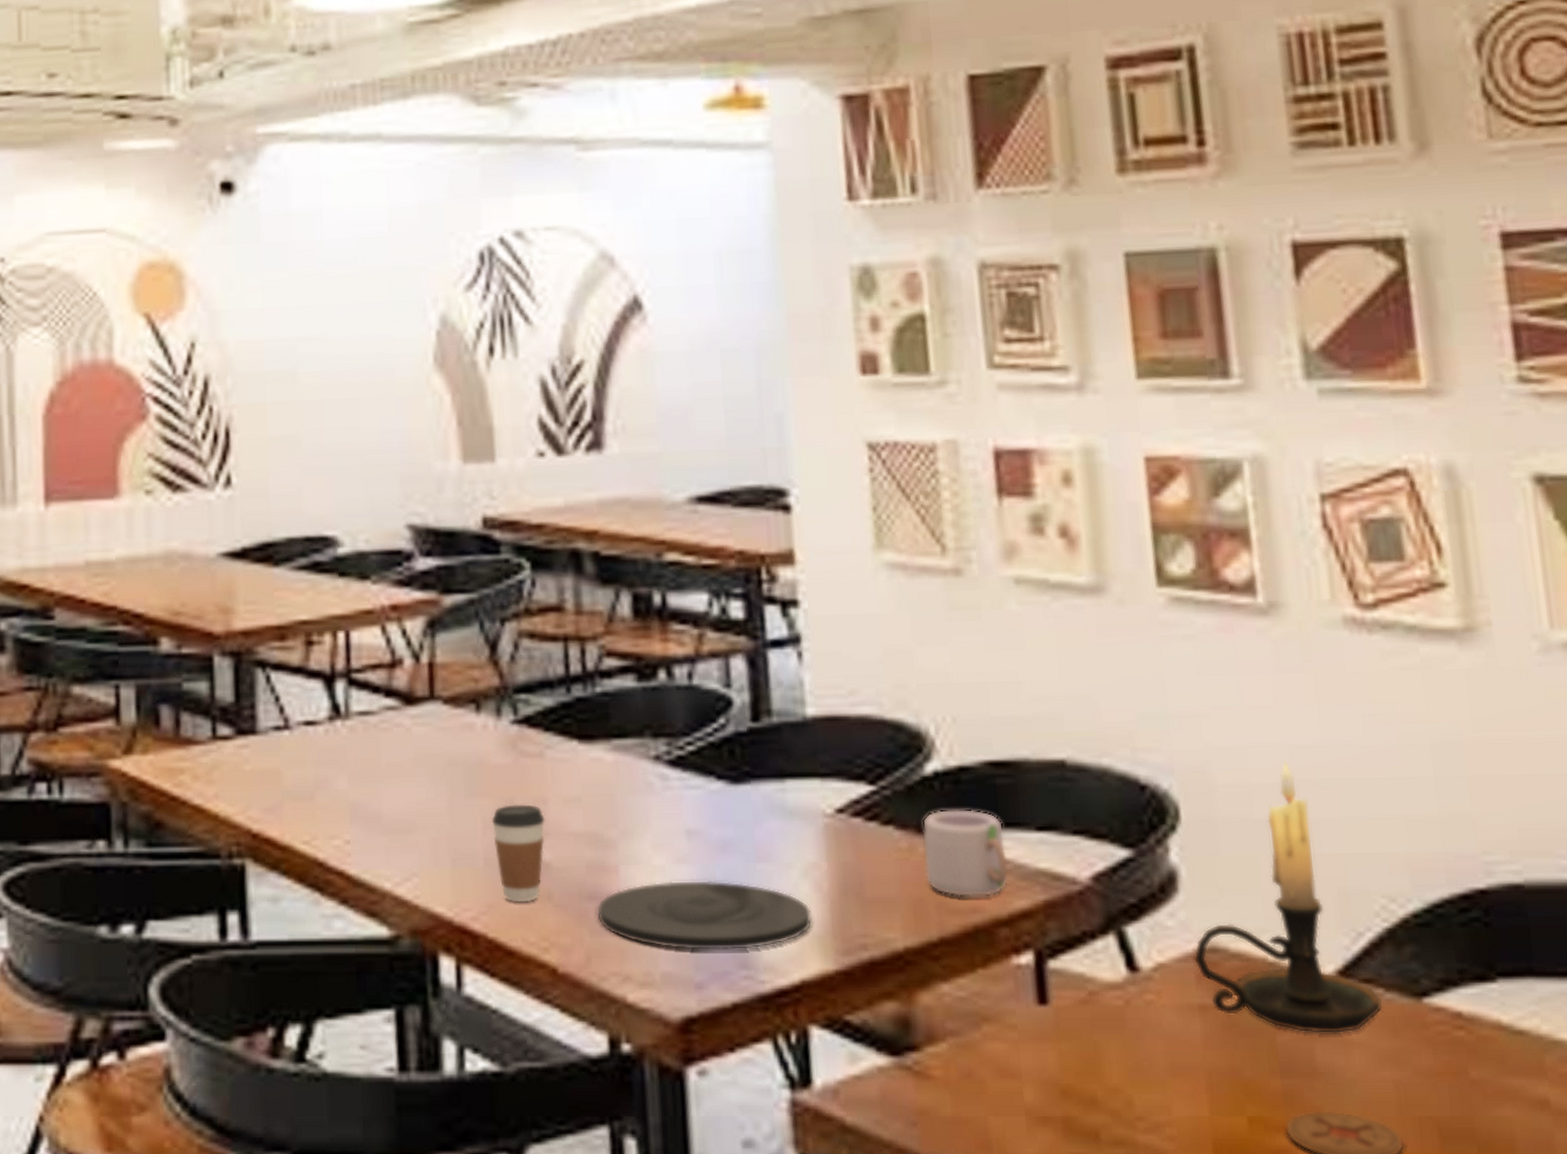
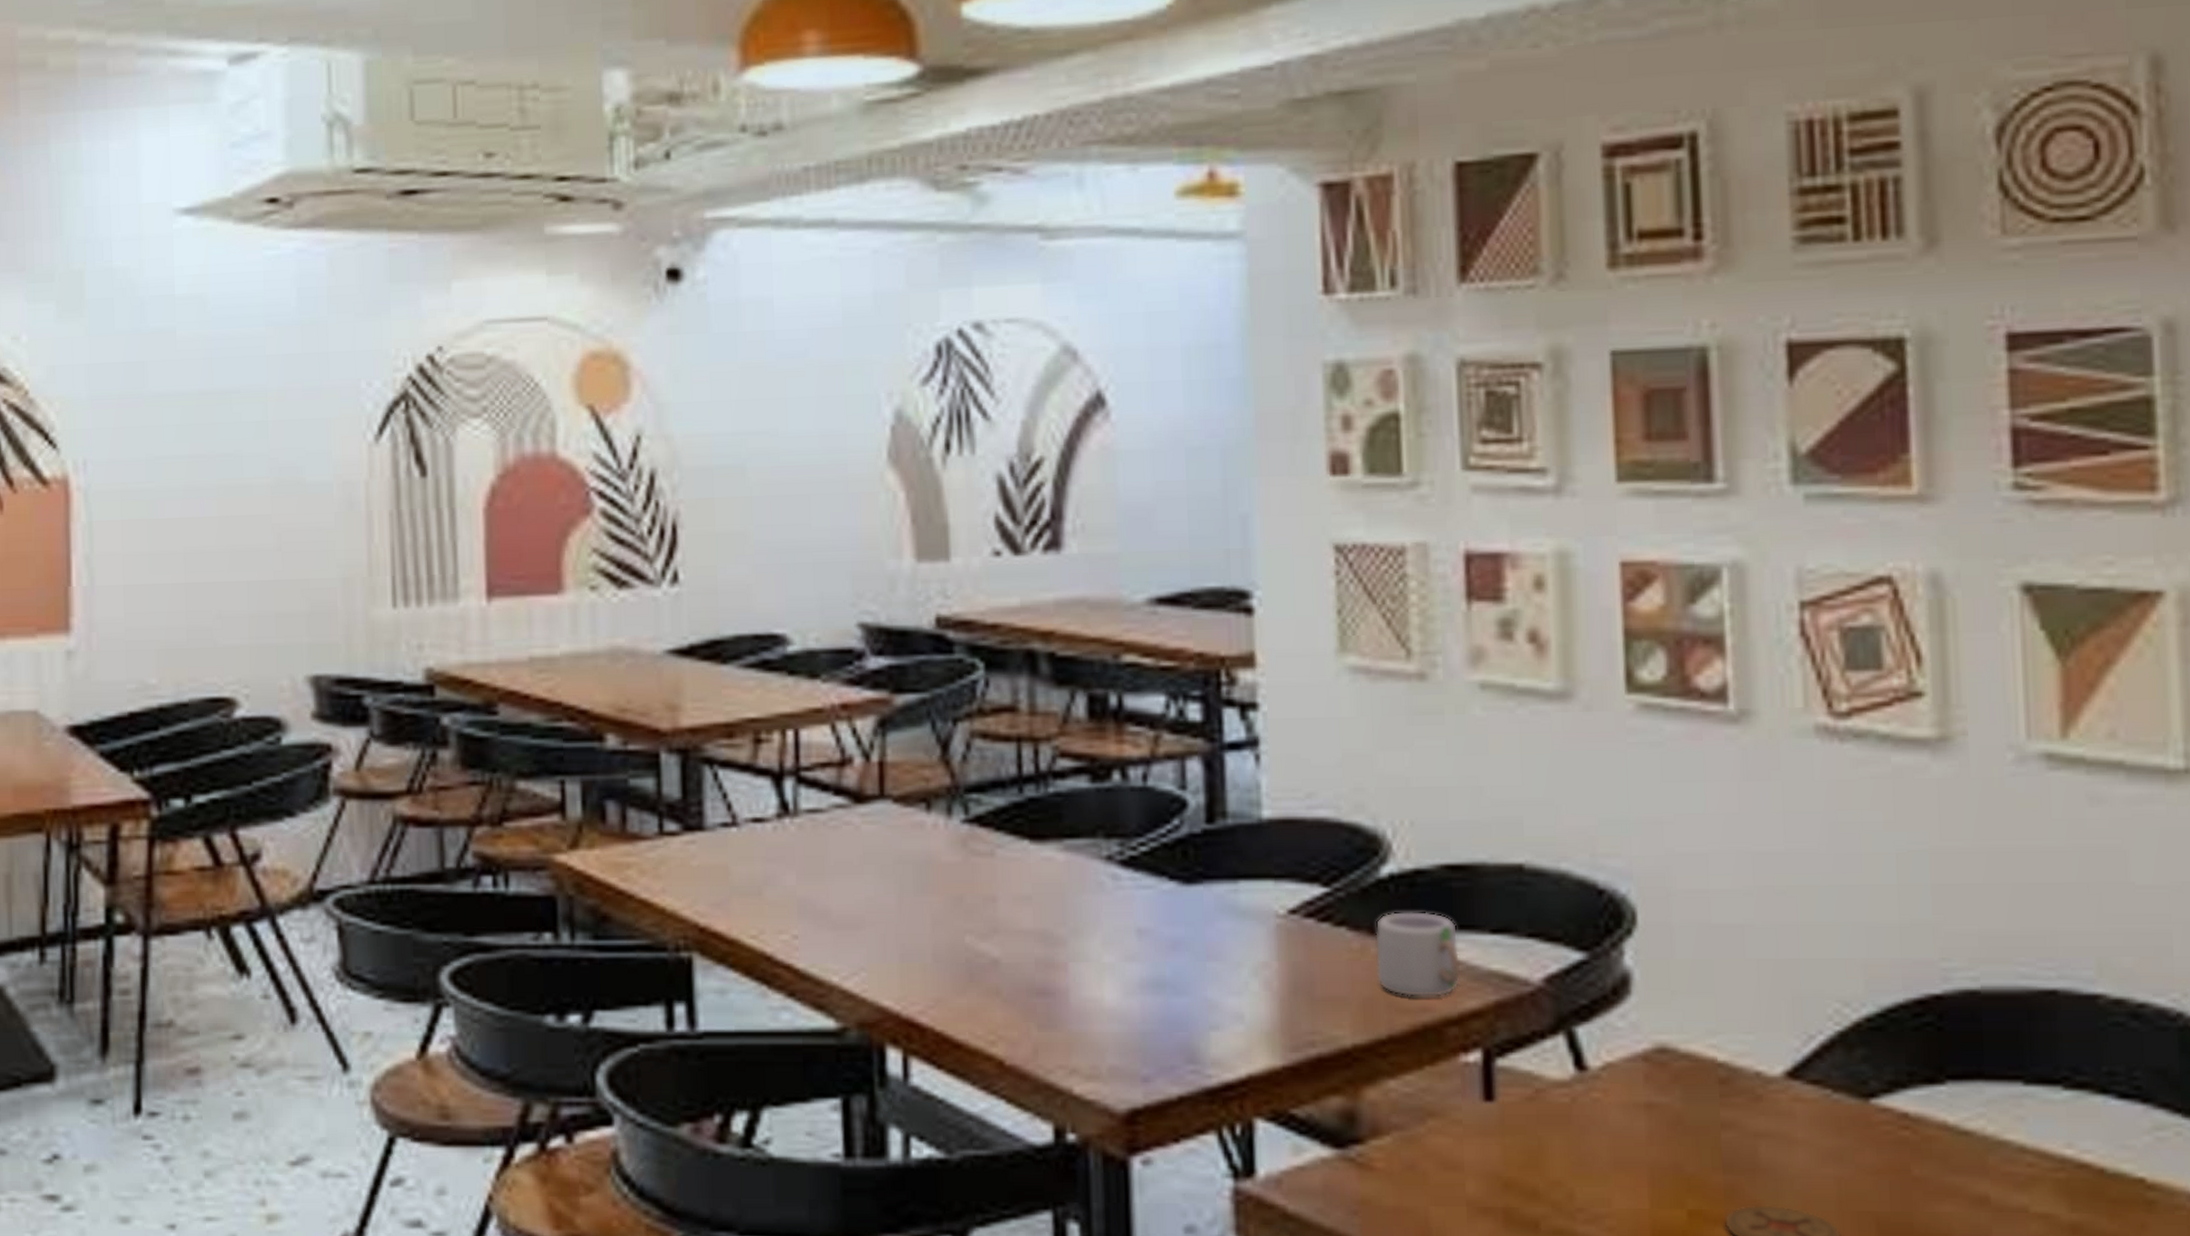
coffee cup: present [491,804,546,903] -> none [940,902,996,997]
plate: present [597,879,813,951] -> none [1045,977,1261,1046]
candle holder: present [1193,761,1383,1035] -> none [1643,867,1830,1133]

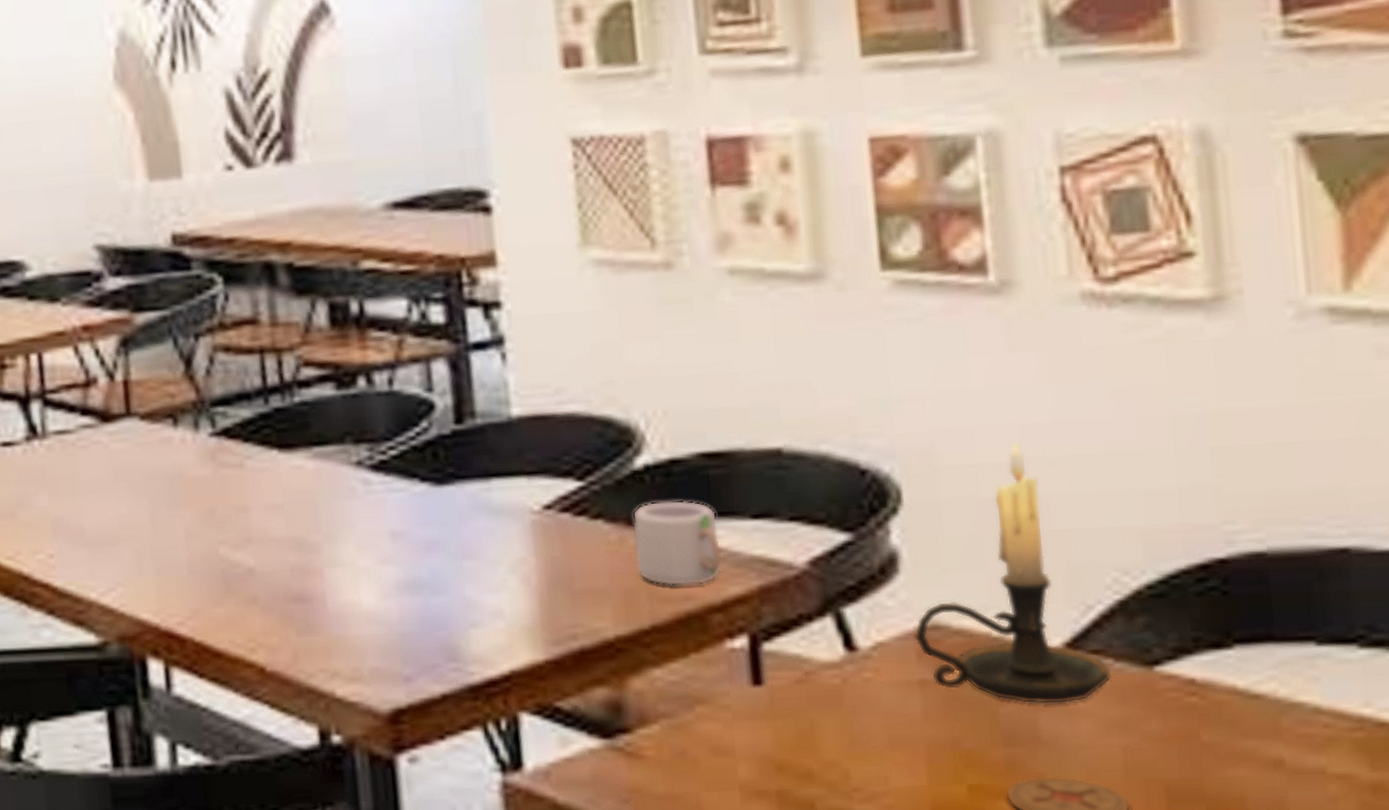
candle holder: none [1643,867,1830,1133] -> present [914,440,1112,704]

